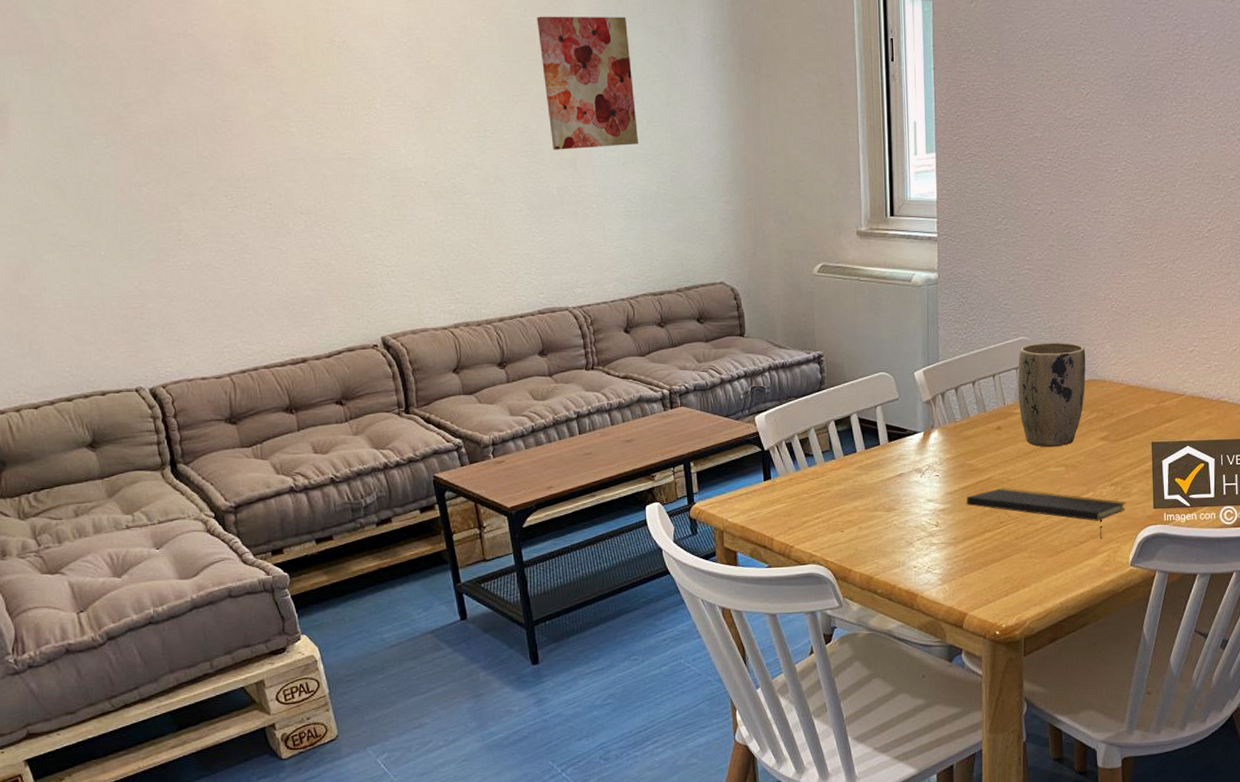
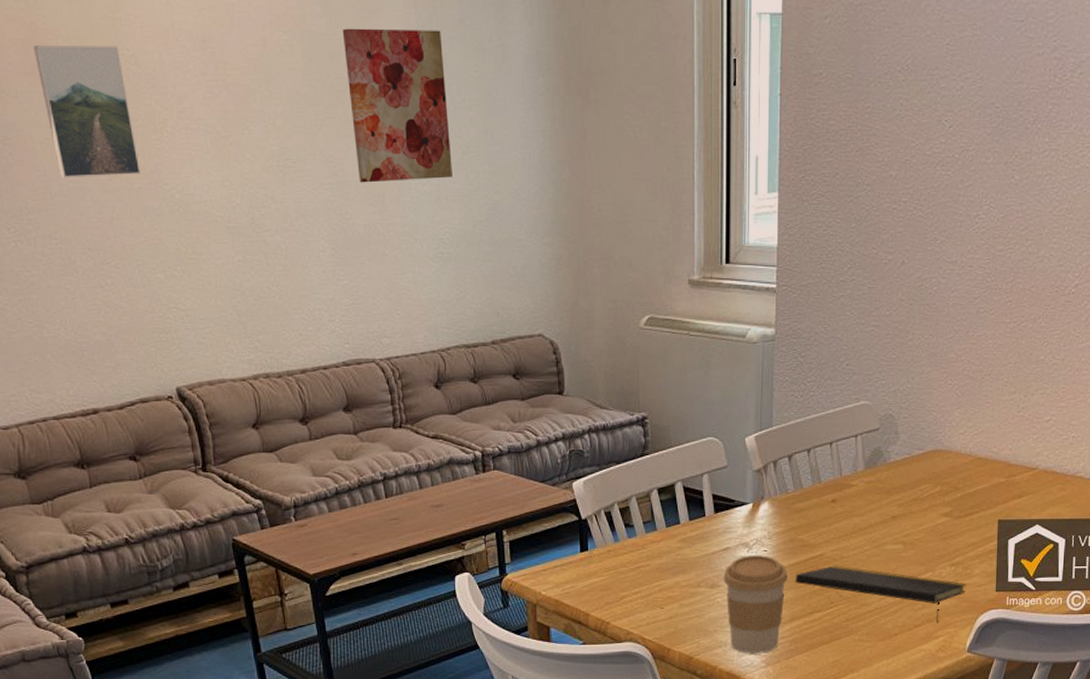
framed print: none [252,34,350,151] -> present [33,45,141,179]
coffee cup: none [899,480,959,572] -> present [723,555,788,653]
plant pot: present [1018,342,1086,448] -> none [856,408,932,523]

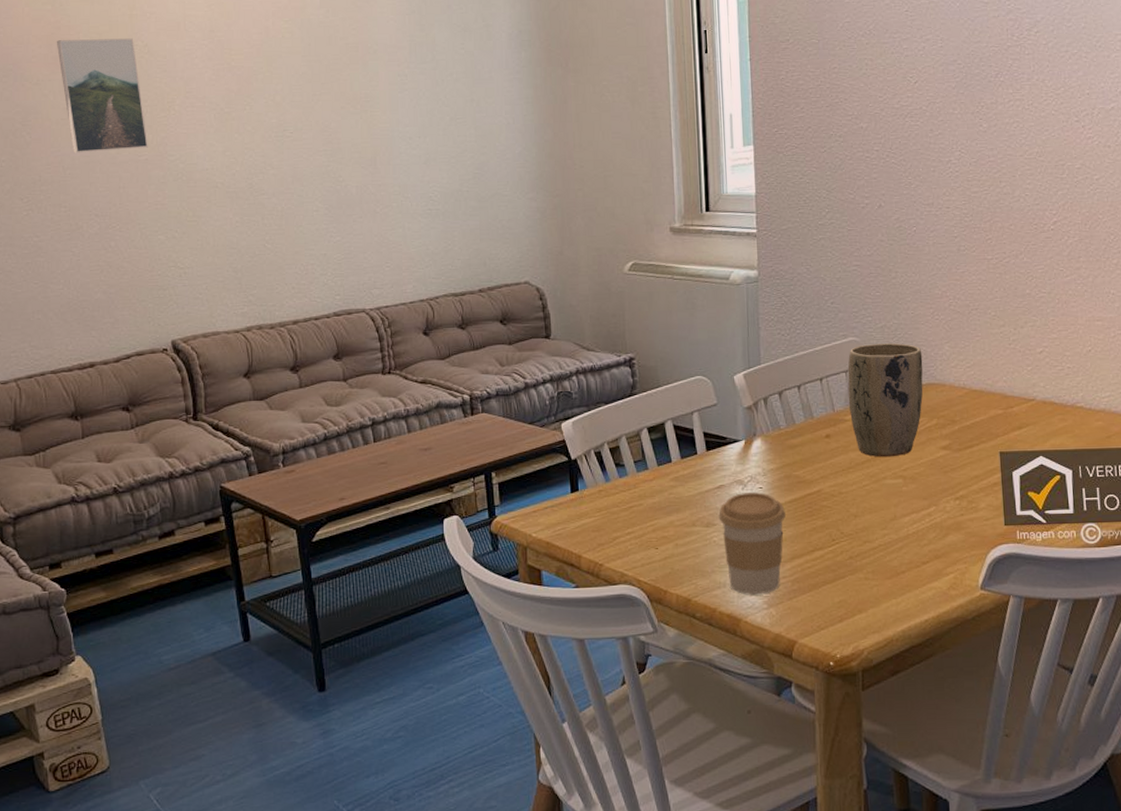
wall art: present [342,28,452,183] -> none [339,15,441,149]
notepad: present [795,565,967,624] -> none [793,501,973,560]
plant pot: none [856,408,932,523] -> present [847,343,923,458]

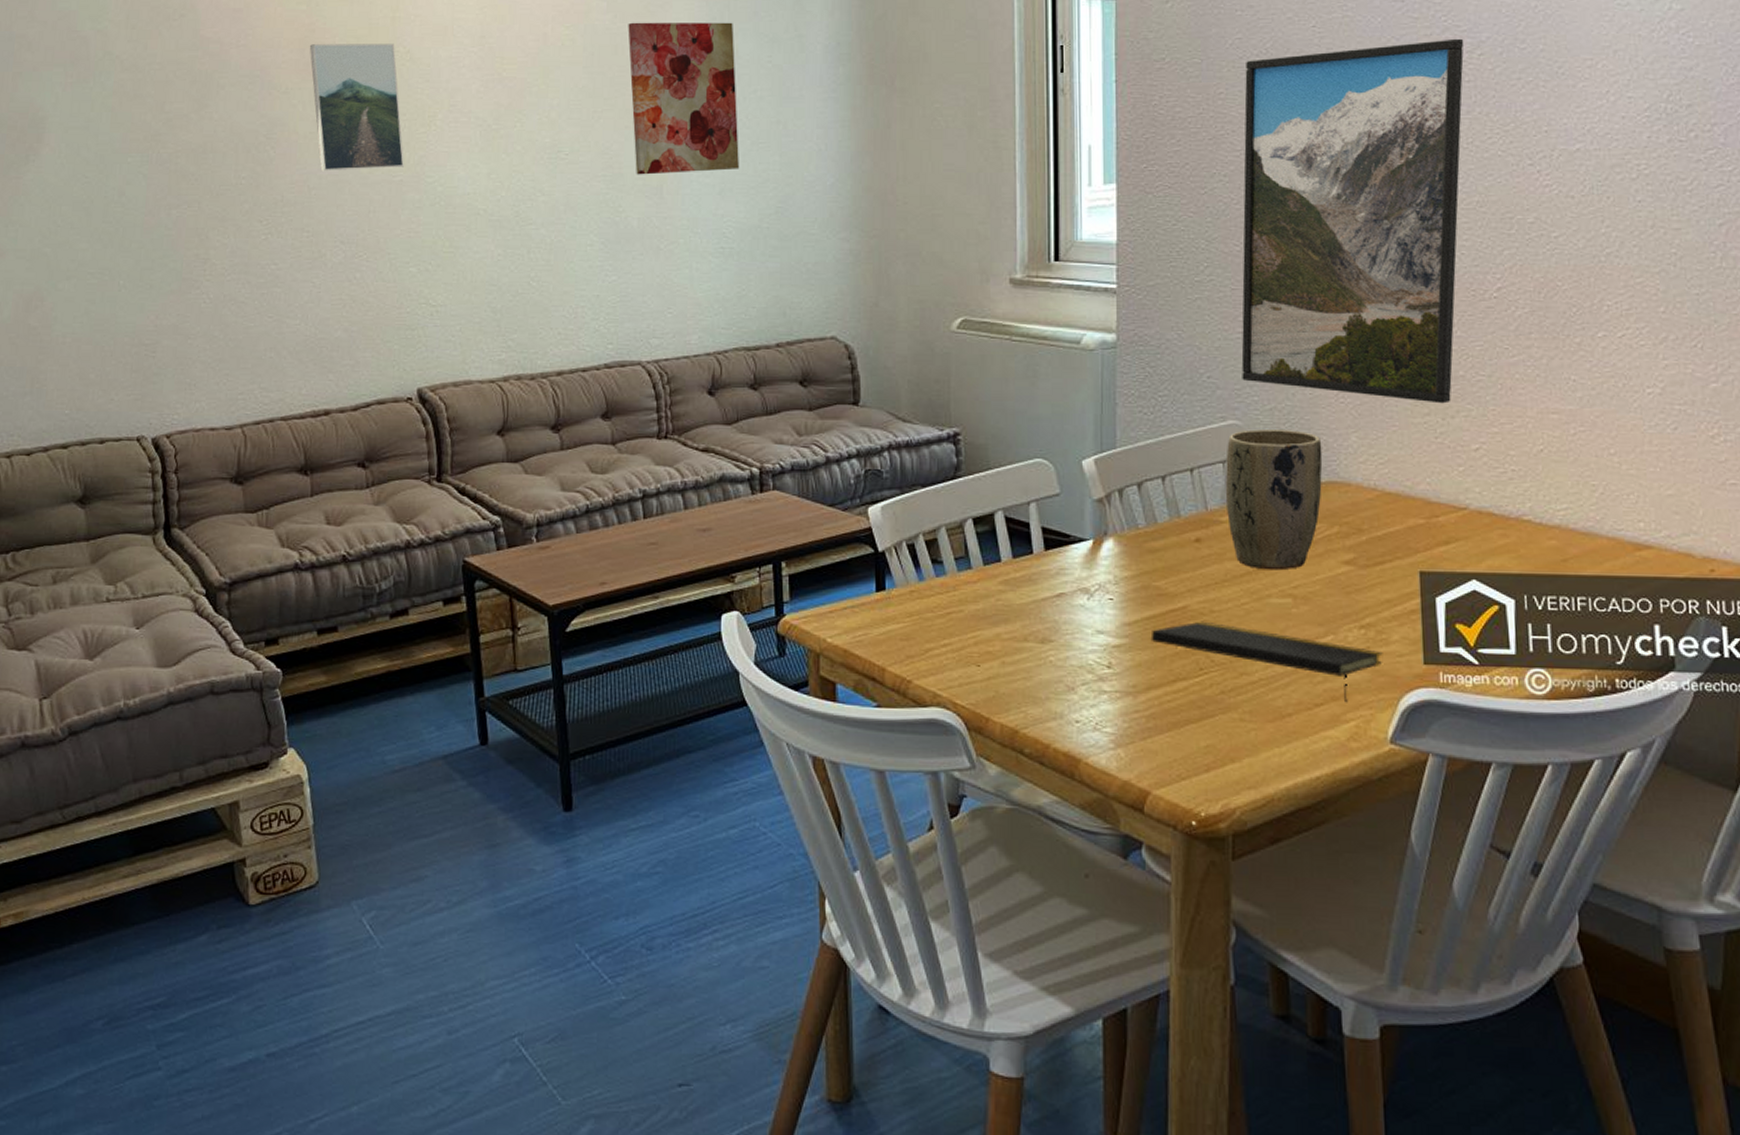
wall art: none [339,15,441,149] -> present [628,22,739,175]
coffee cup: present [718,492,786,594] -> none [1057,604,1141,730]
notepad: none [793,501,973,560] -> present [1150,621,1383,703]
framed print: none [853,19,1024,317] -> present [1241,38,1464,404]

